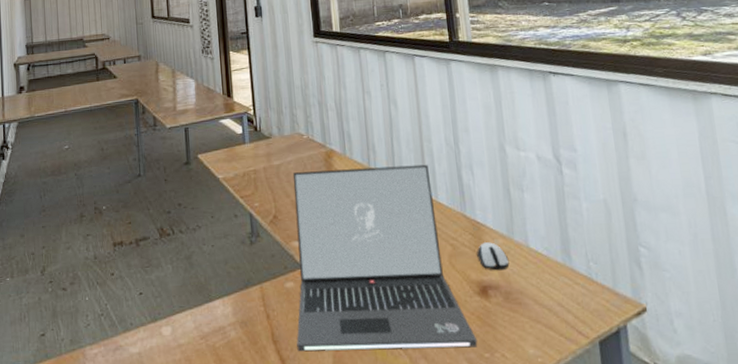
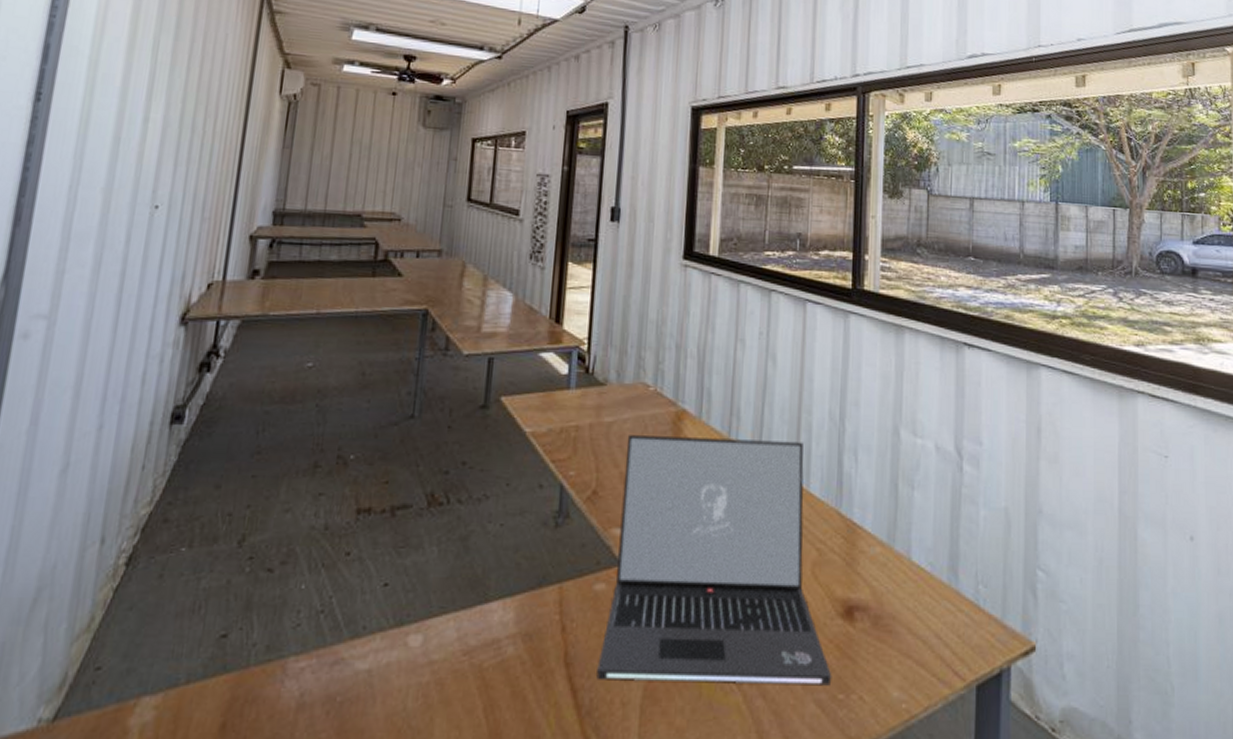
computer mouse: present [477,242,510,271] -> none [847,550,885,588]

